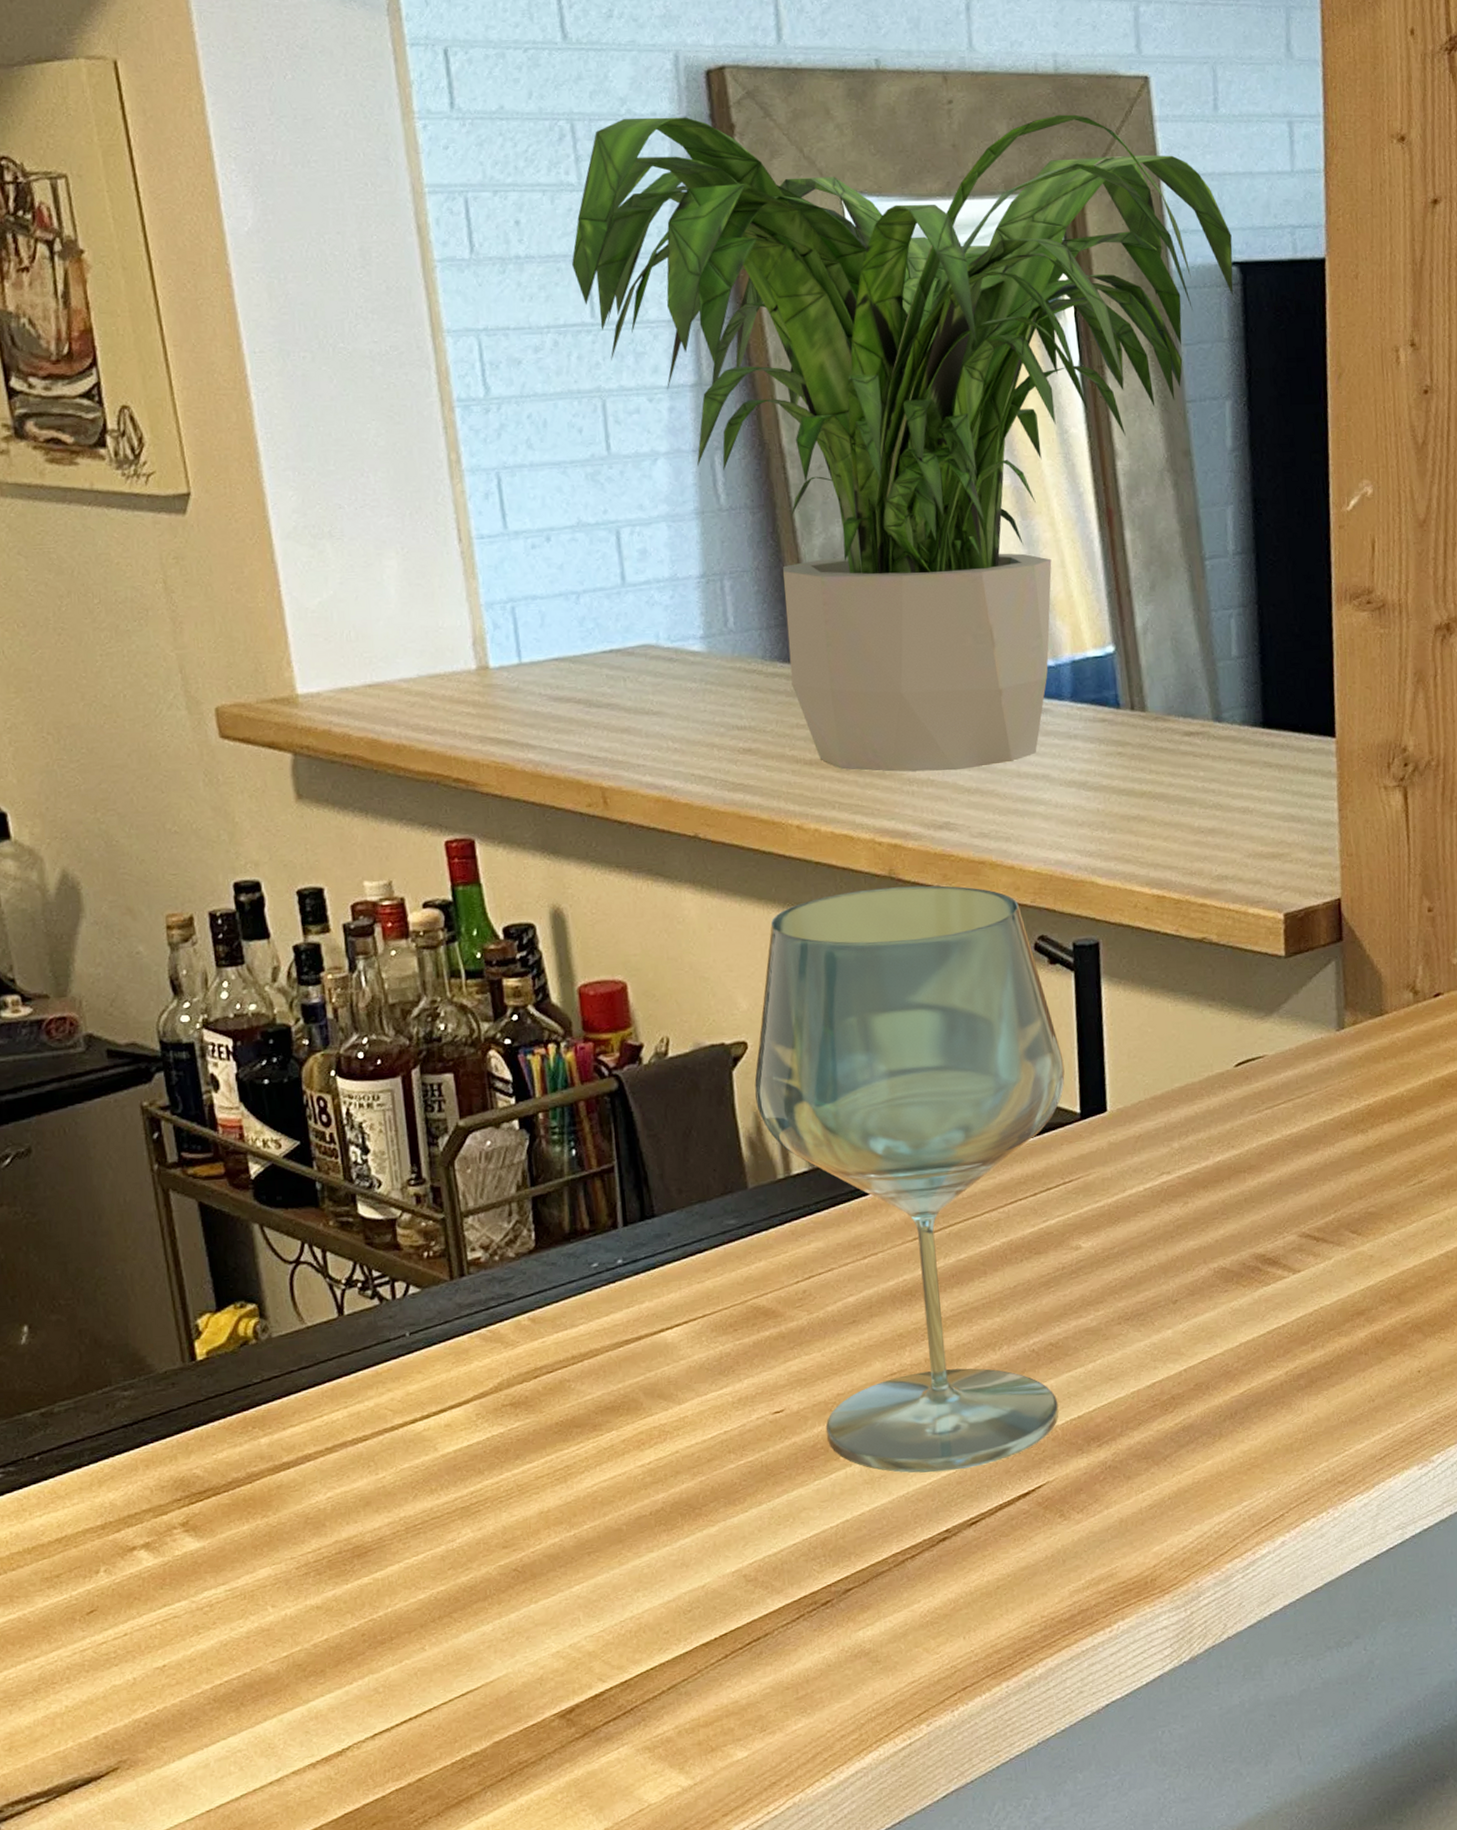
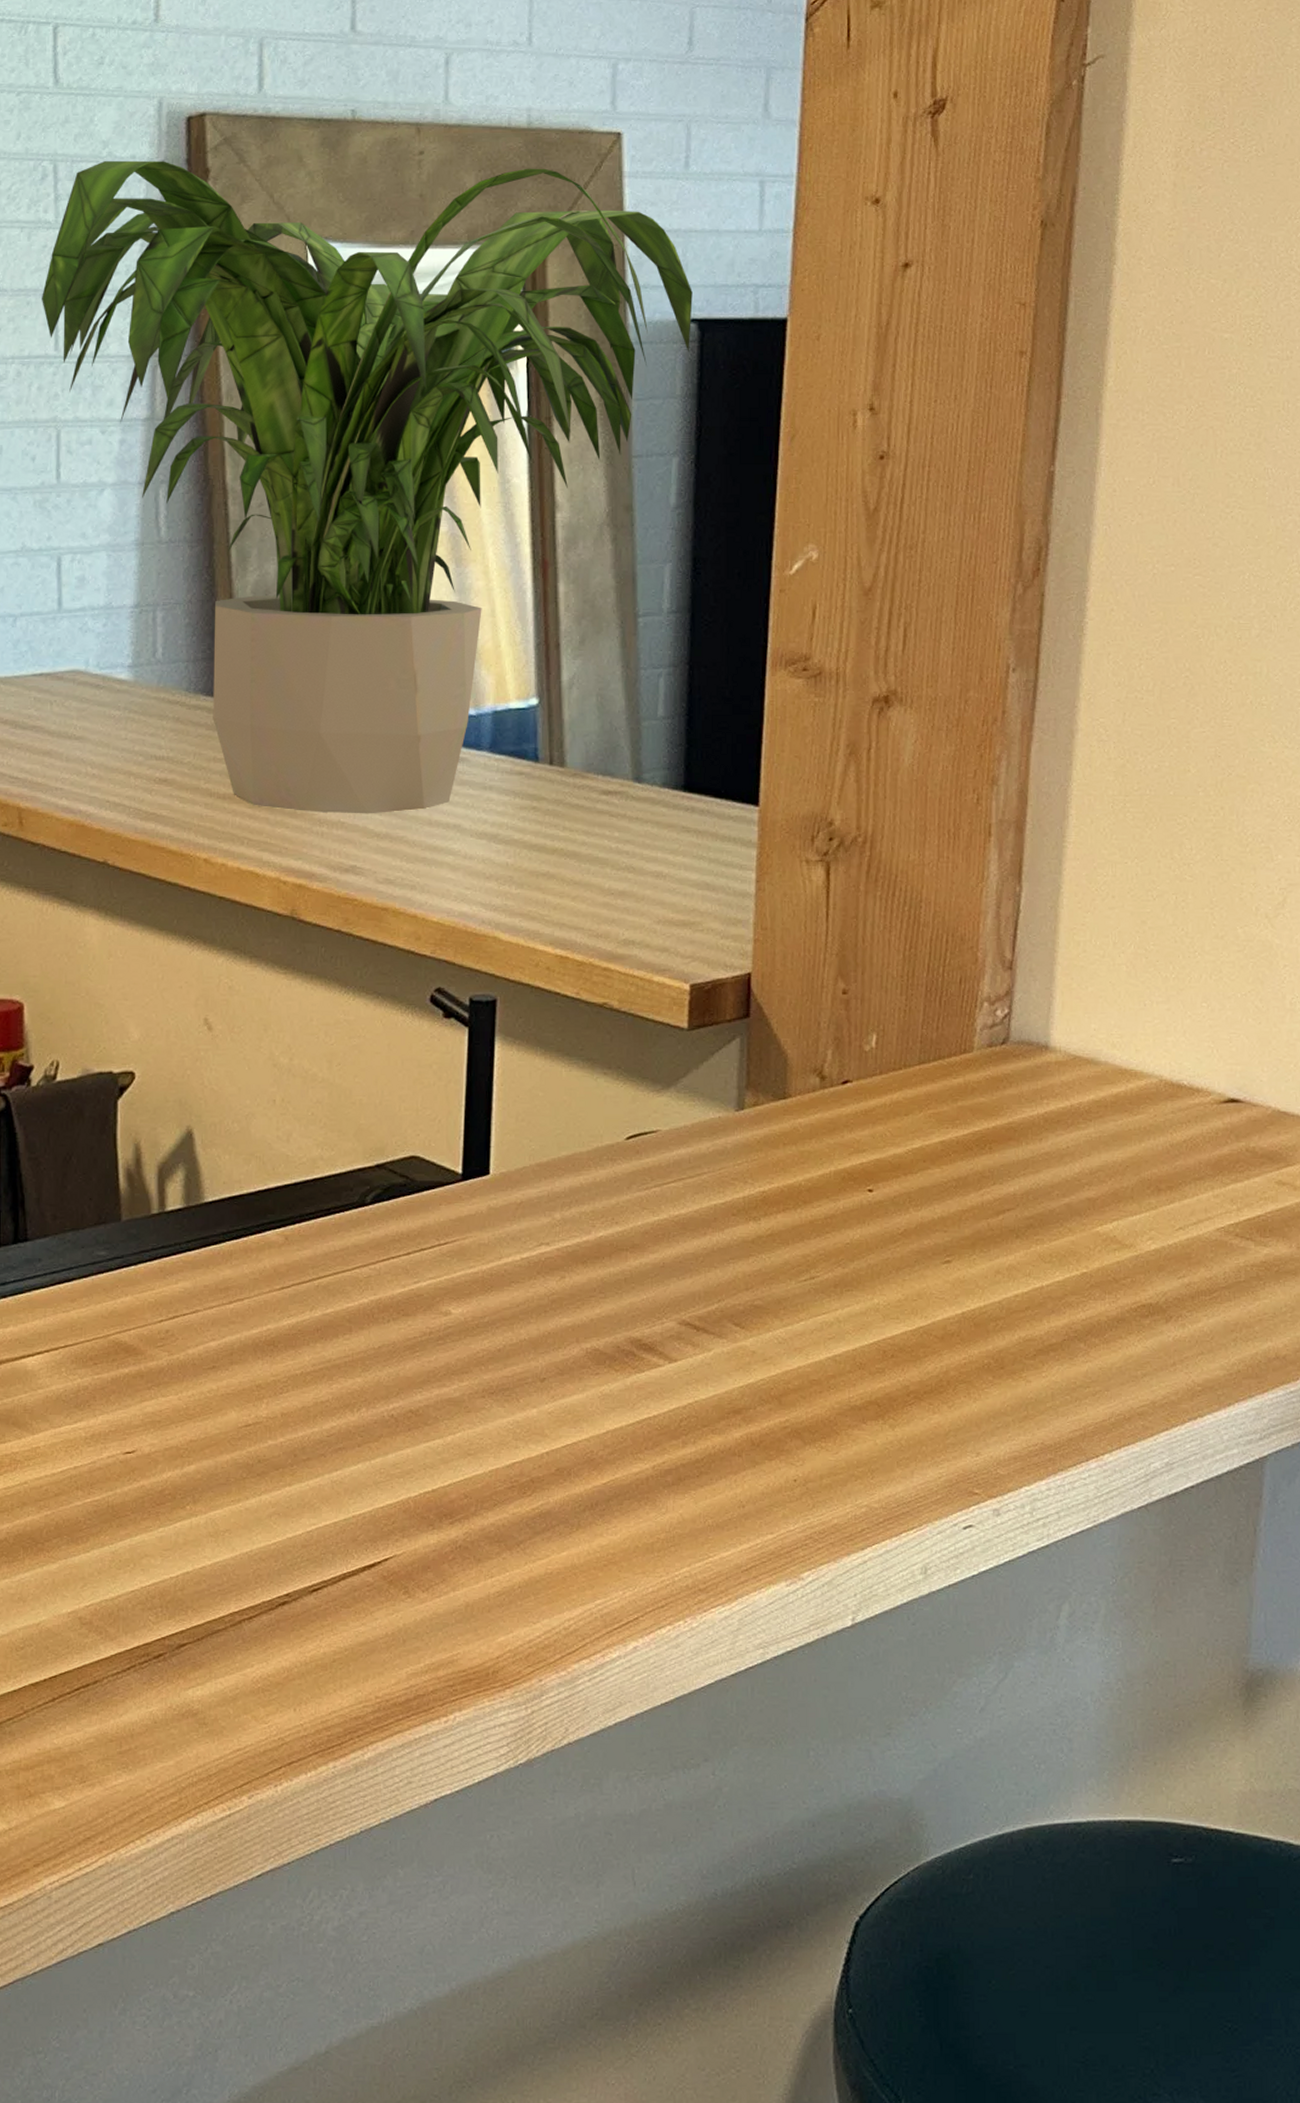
wine glass: present [754,885,1065,1474] -> none [138,928,450,1533]

